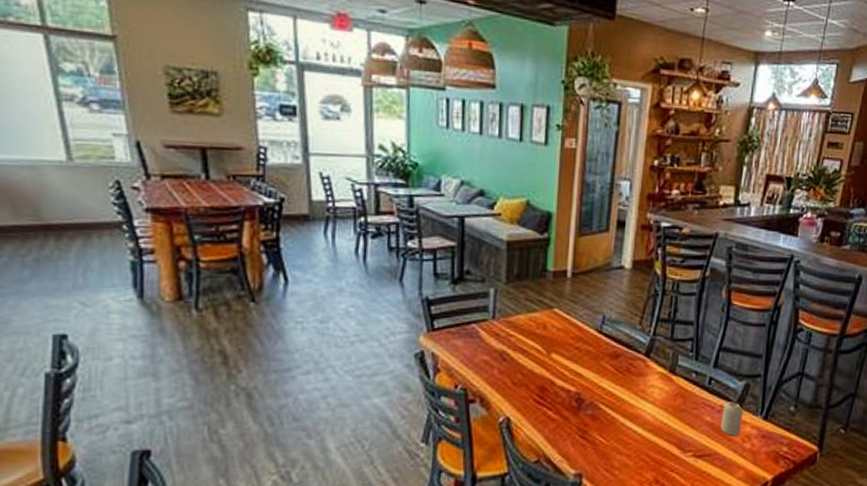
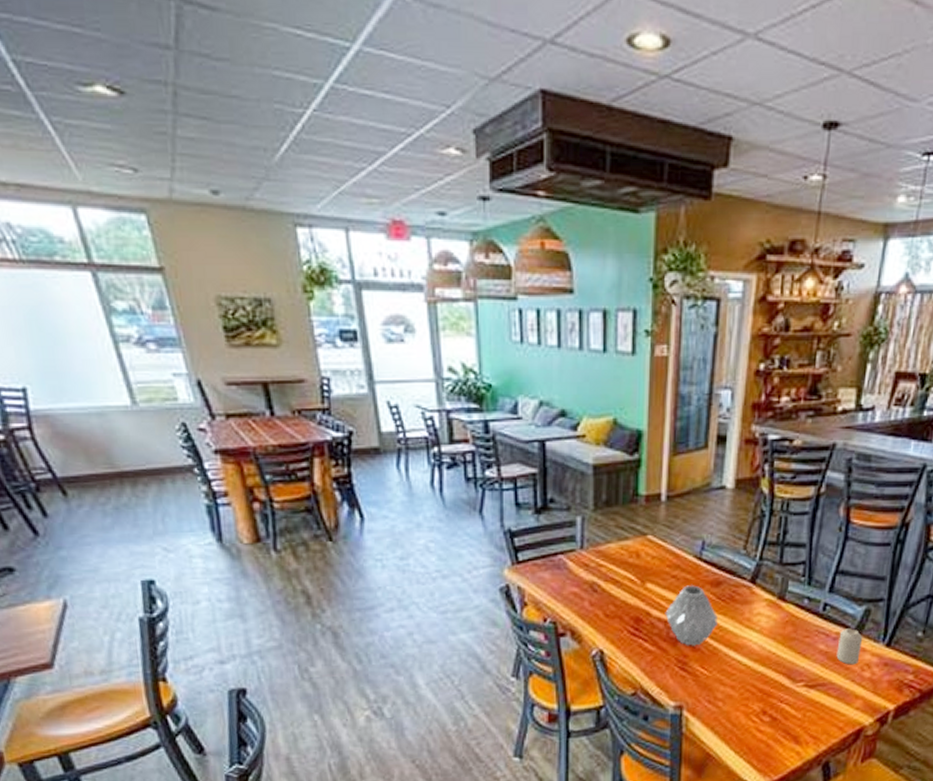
vase: none [568,357,616,415] -> present [665,585,718,646]

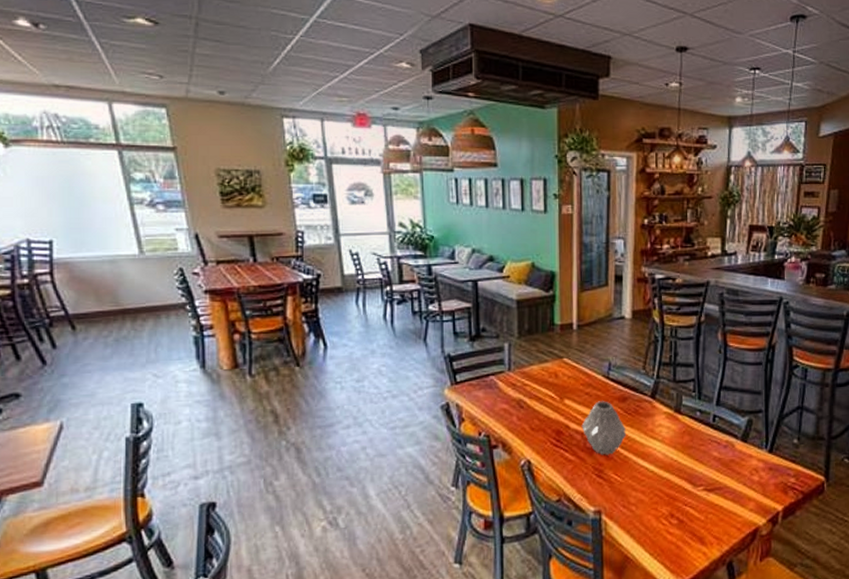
candle: present [836,628,863,665] -> none [728,437,749,470]

